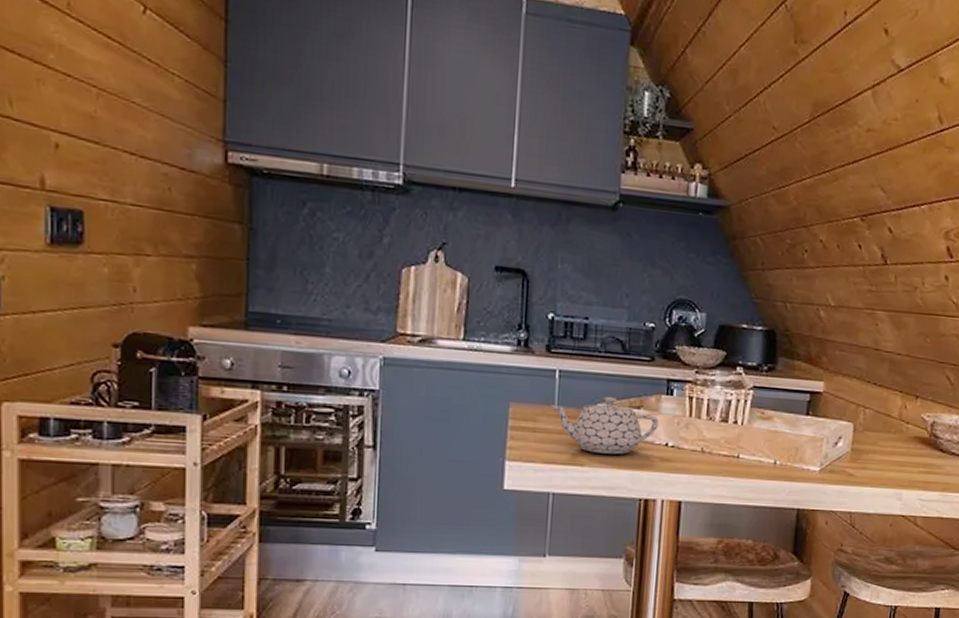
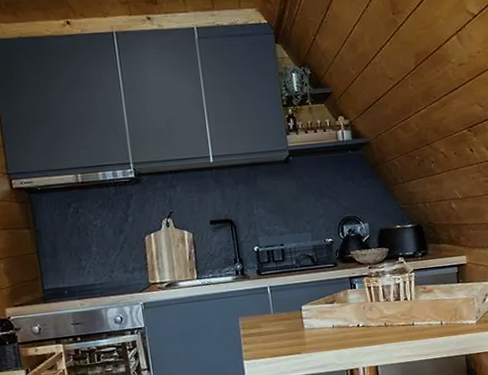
teapot: present [551,397,659,455] -> none [268,298,349,343]

